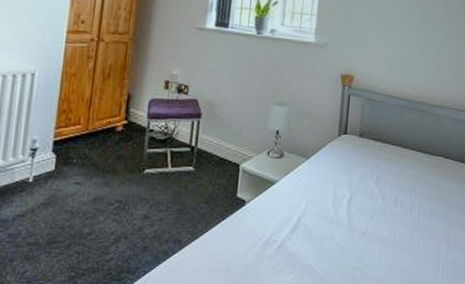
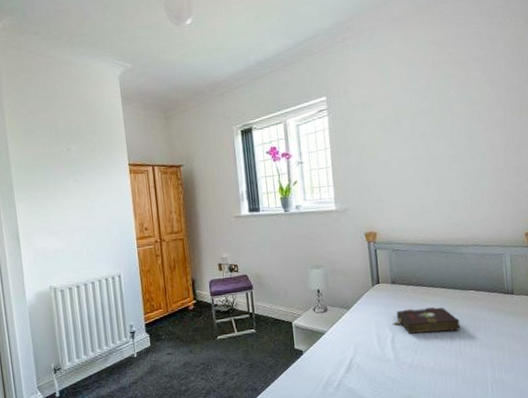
book: none [352,168,423,199] -> present [392,307,461,334]

